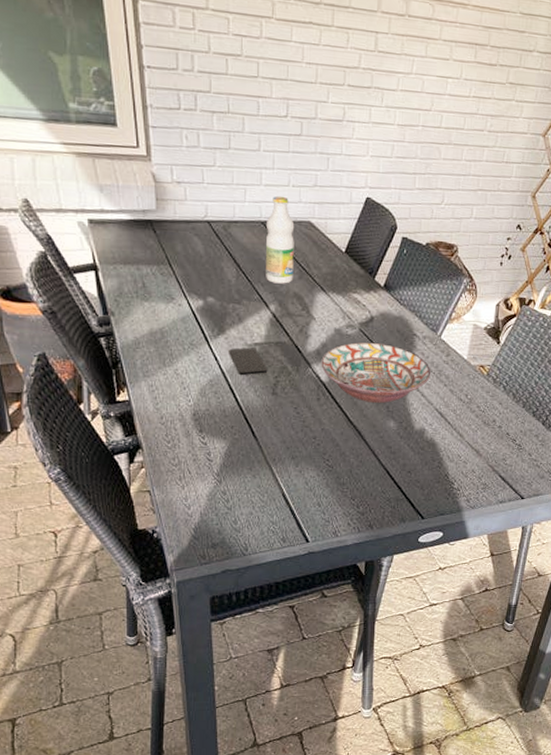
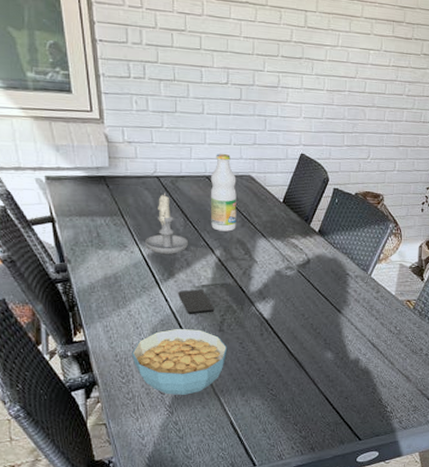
cereal bowl: none [178,389,281,463] -> present [132,328,228,395]
candle: none [194,239,242,308] -> present [145,193,189,254]
decorative bowl: present [321,342,431,403] -> none [263,282,363,336]

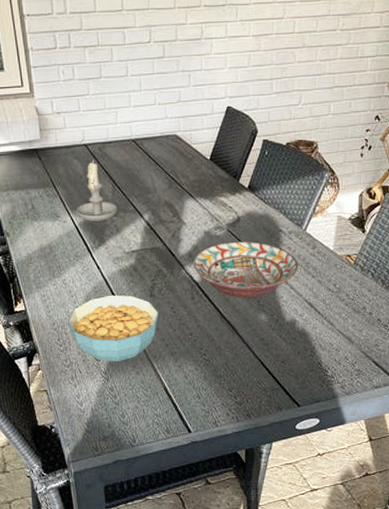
smartphone: present [178,289,215,315] -> none [109,255,145,281]
bottle: present [210,153,236,232] -> none [136,114,164,195]
decorative bowl: none [263,282,363,336] -> present [193,242,299,298]

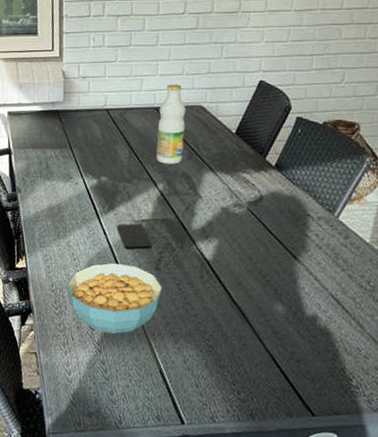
candle: present [76,160,118,222] -> none [89,125,132,187]
smartphone: none [109,255,145,281] -> present [117,223,153,250]
bottle: none [136,114,164,195] -> present [156,84,186,164]
decorative bowl: present [193,242,299,298] -> none [206,221,327,285]

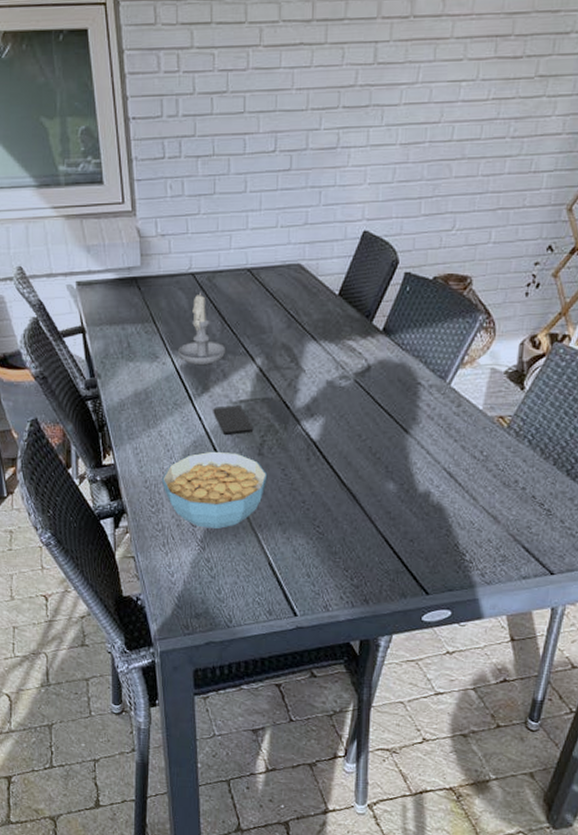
candle: none [89,125,132,187] -> present [178,292,226,364]
bottle: present [156,84,186,164] -> none [251,239,283,335]

